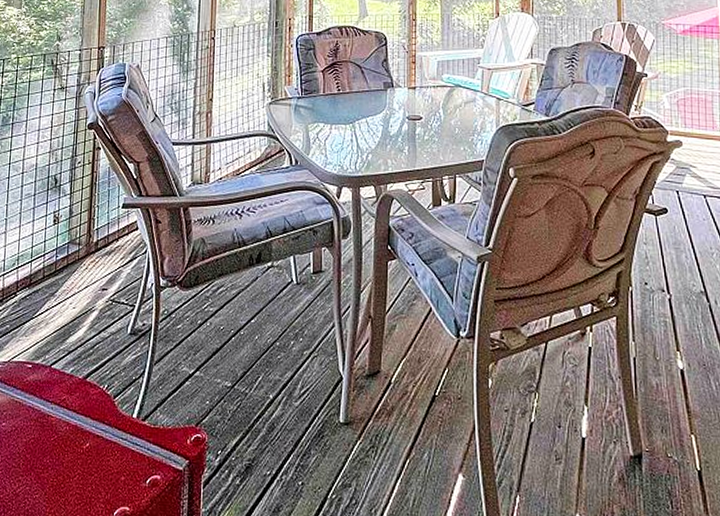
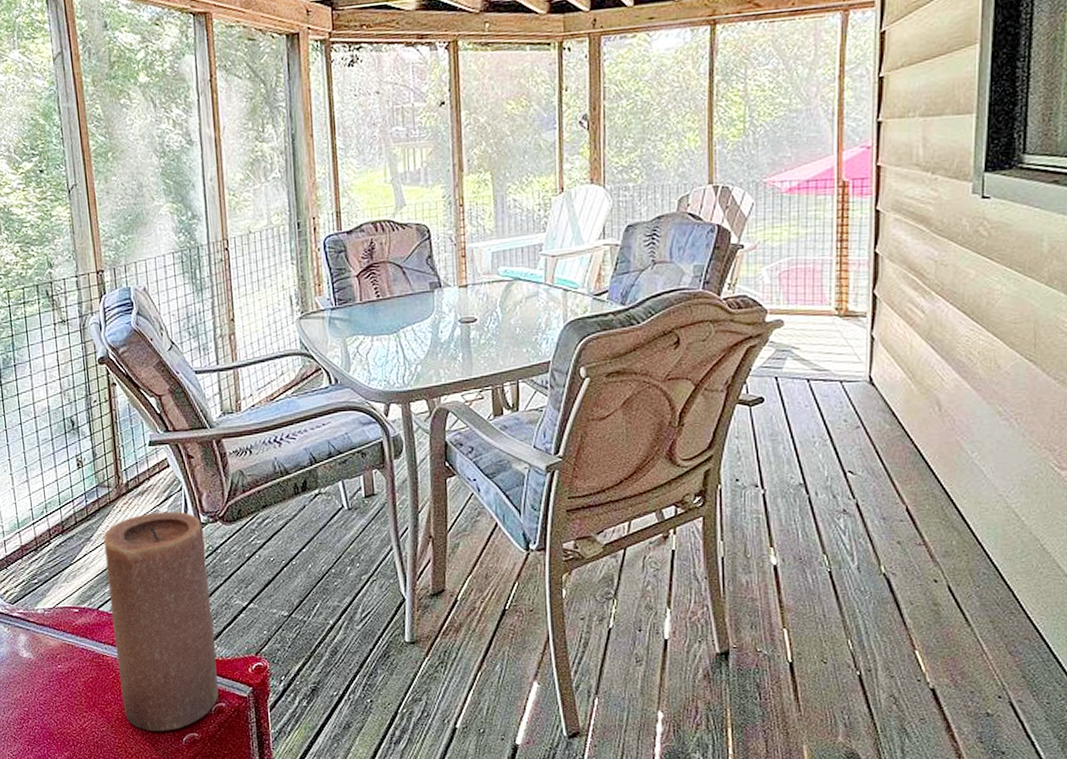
candle: none [60,272,161,504] -> present [103,511,219,732]

